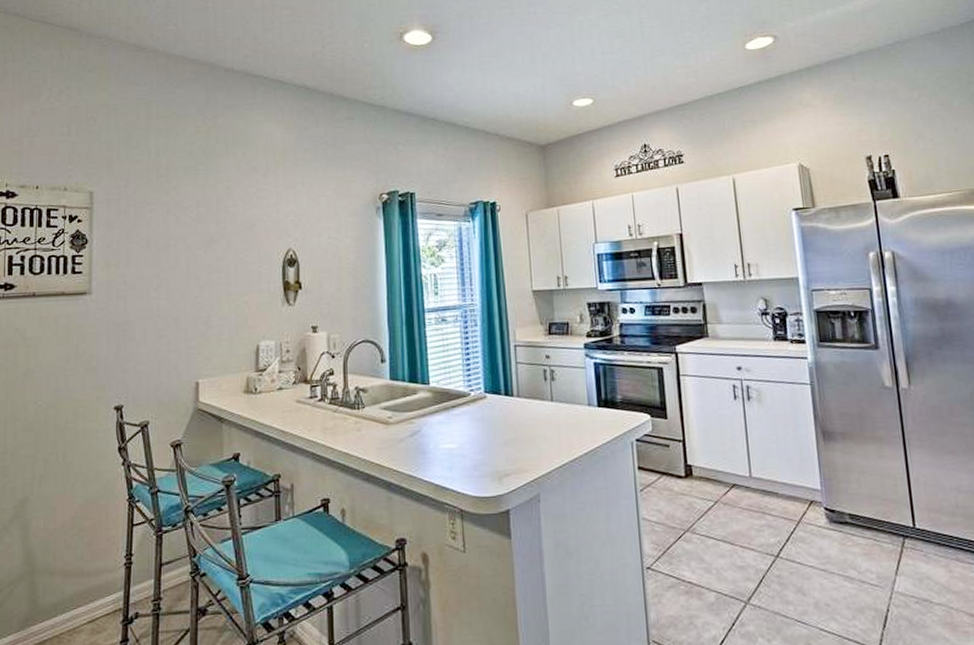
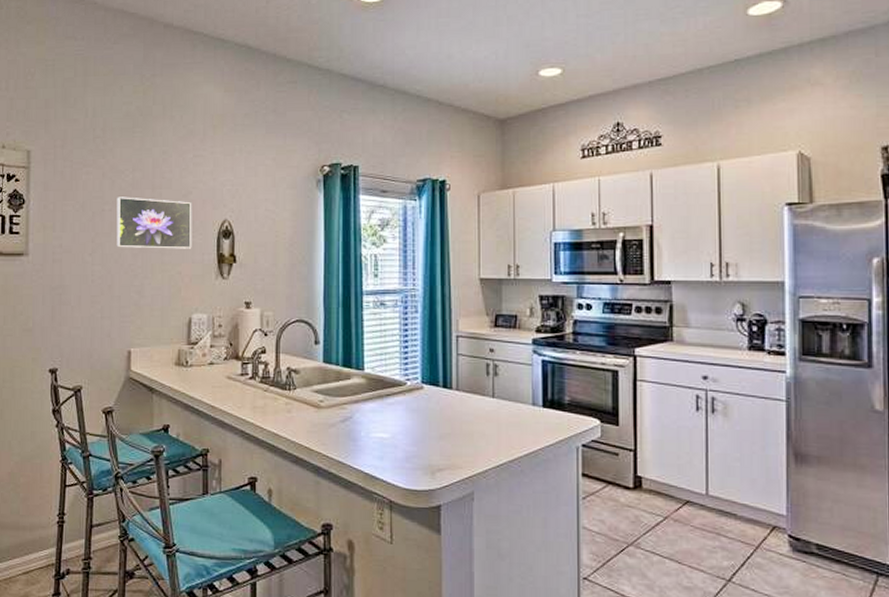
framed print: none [182,231,258,281] -> present [116,197,192,249]

